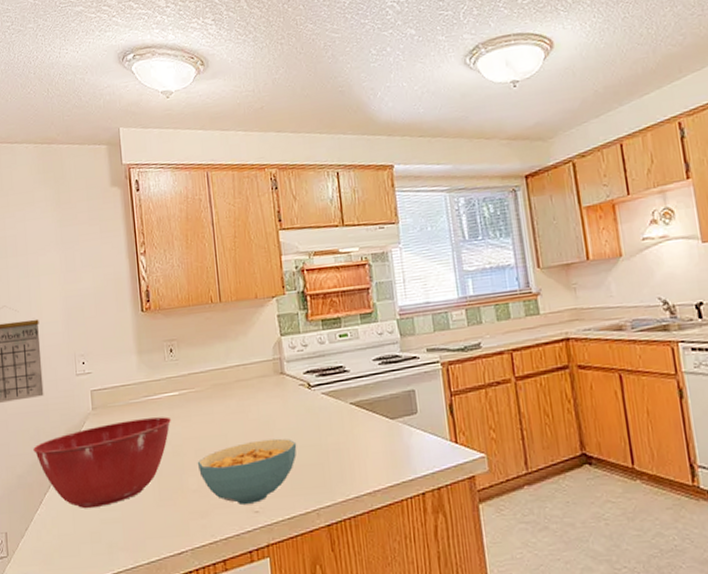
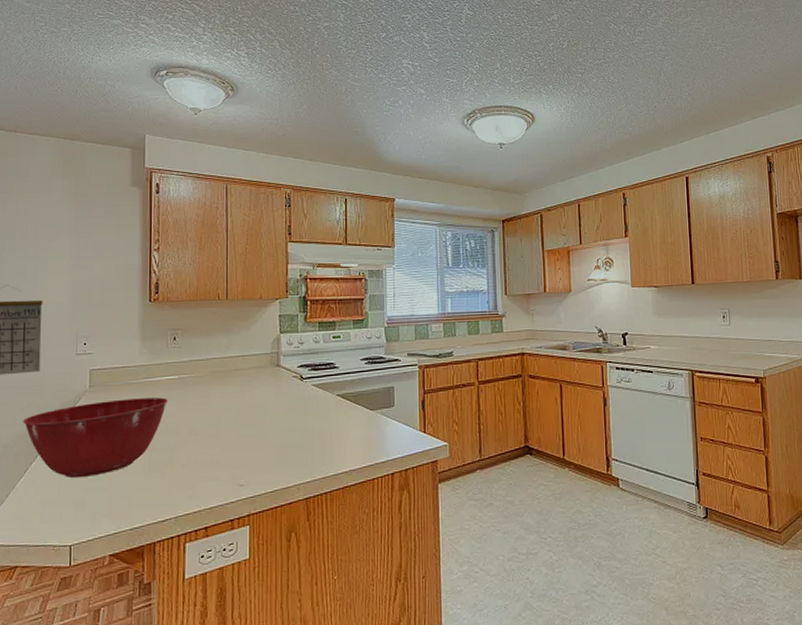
cereal bowl: present [197,438,297,506] -> none [189,422,285,479]

